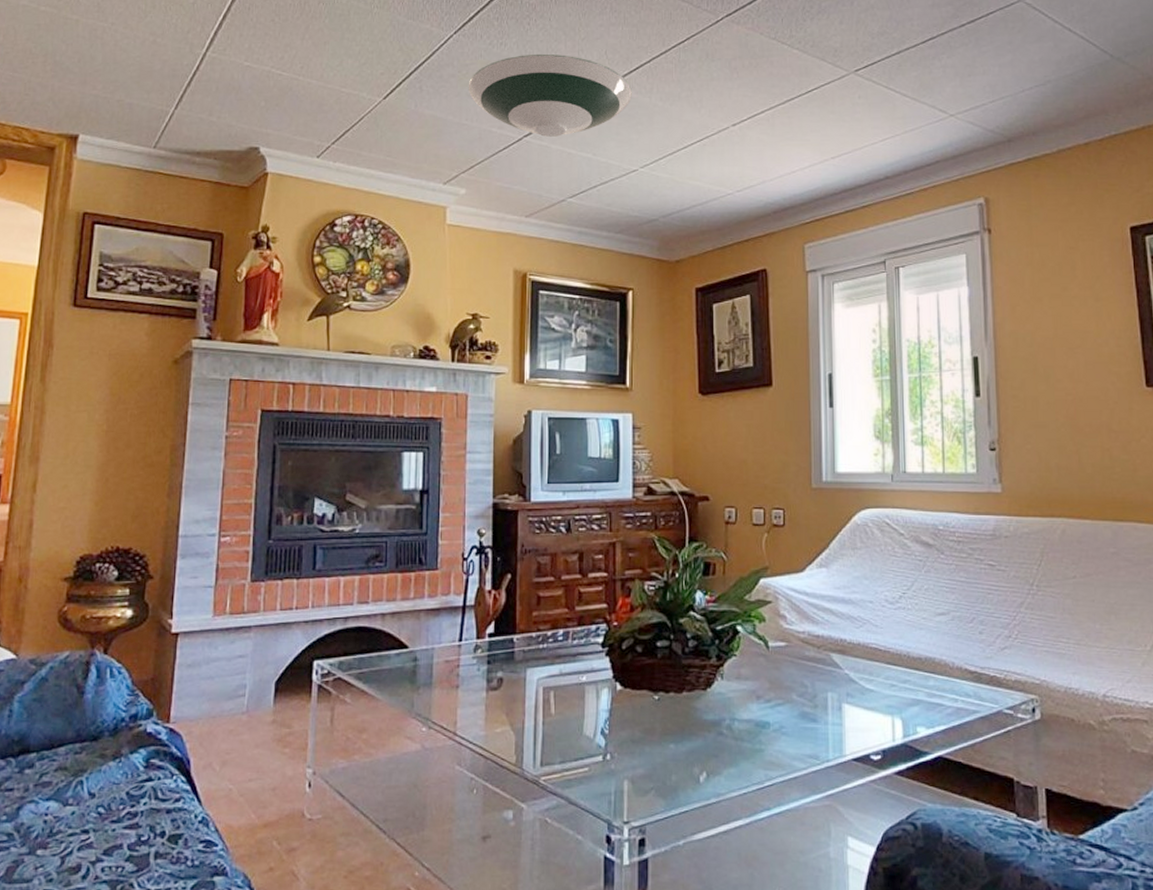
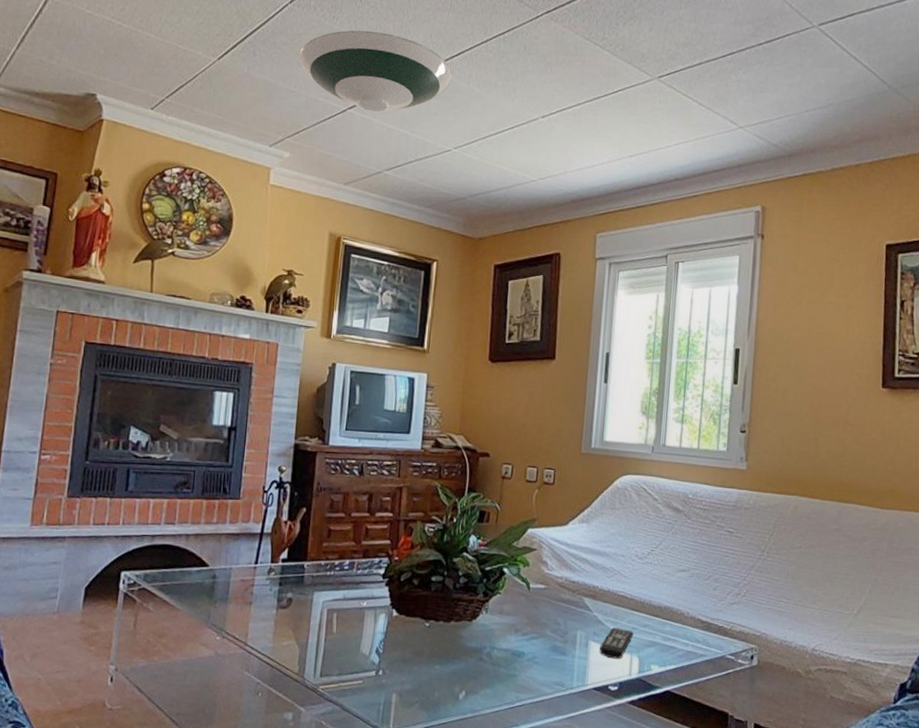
remote control: none [854,686,893,723] -> present [599,627,634,659]

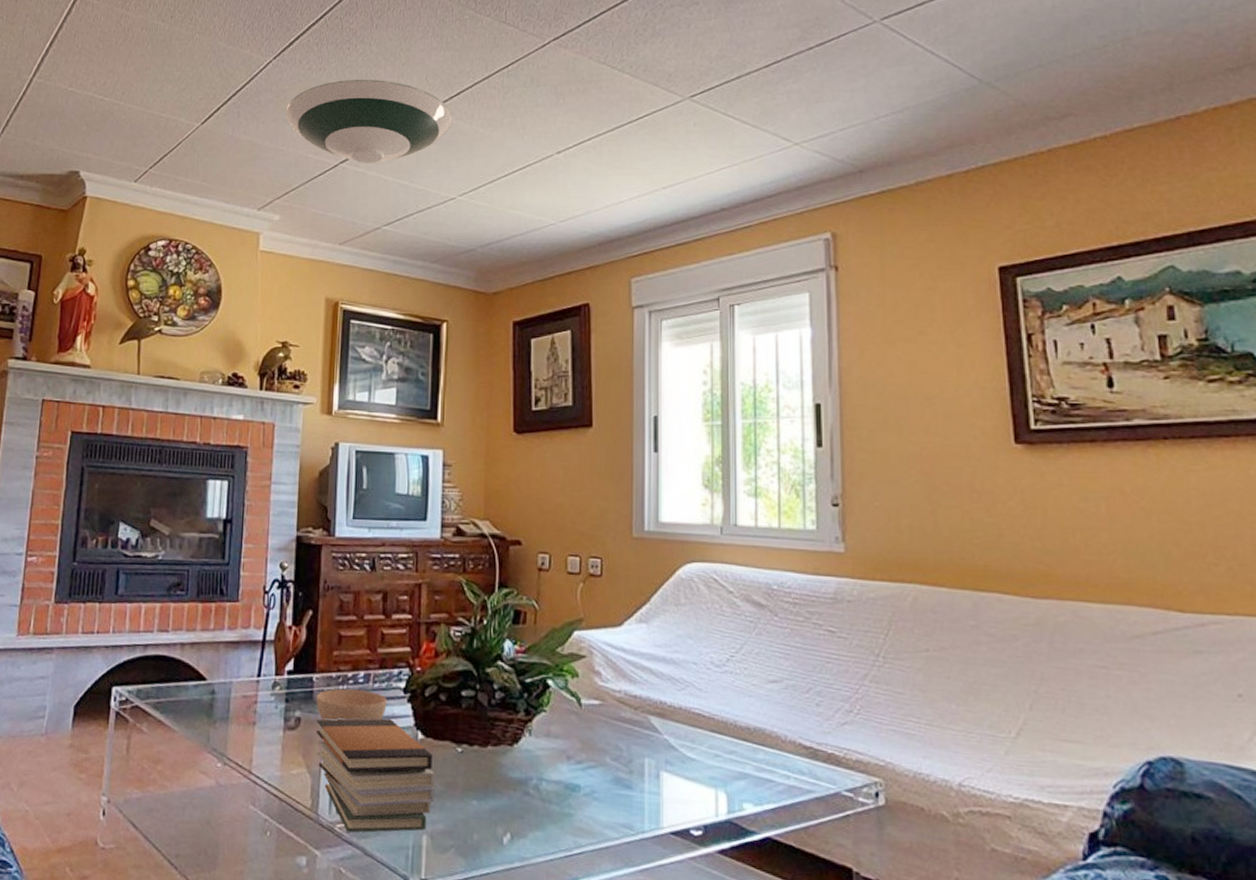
book stack: none [304,599,406,693] -> present [316,718,435,833]
bowl: none [306,574,368,602] -> present [316,688,387,722]
remote control: present [599,627,634,659] -> none [674,754,717,795]

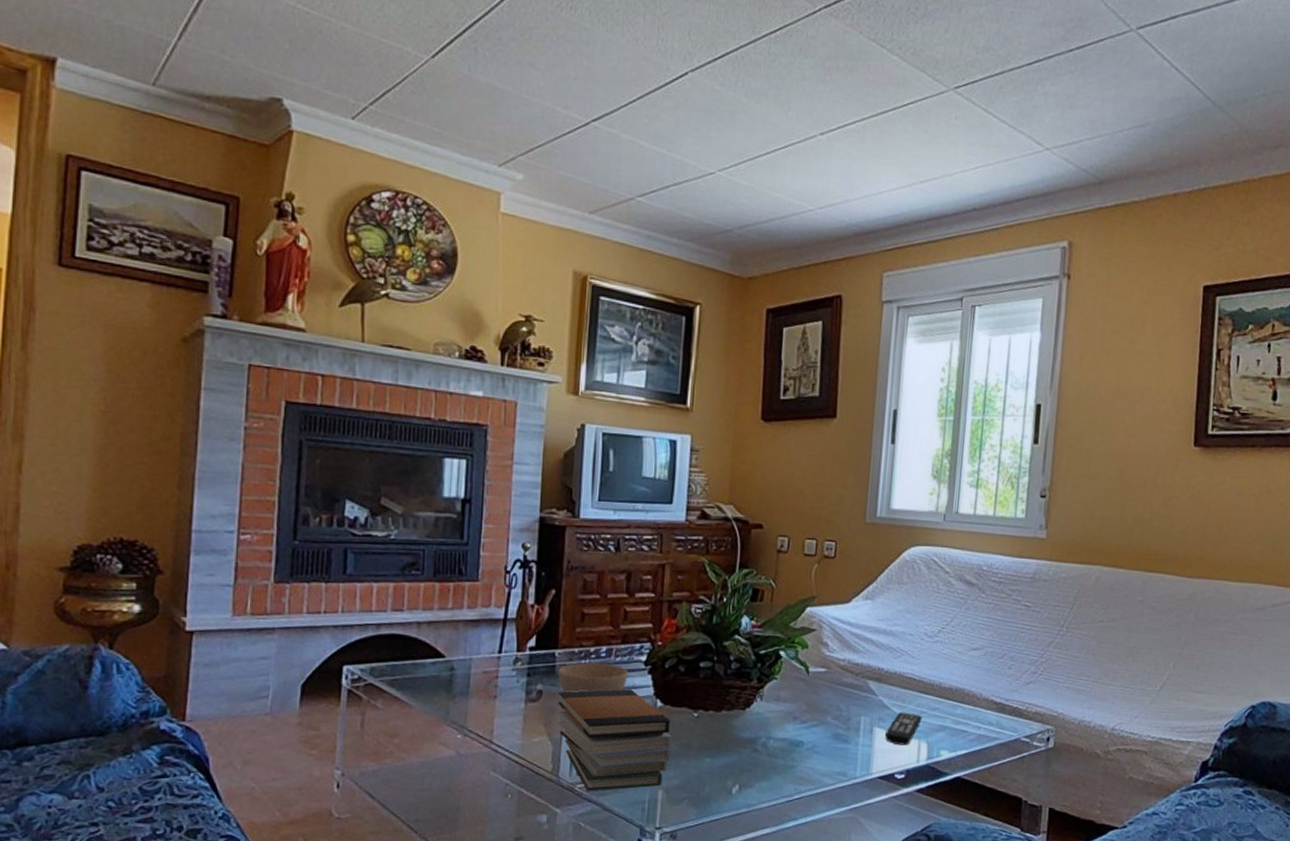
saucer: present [285,79,452,163] -> none [530,24,715,125]
remote control: none [674,754,717,795] -> present [884,712,922,746]

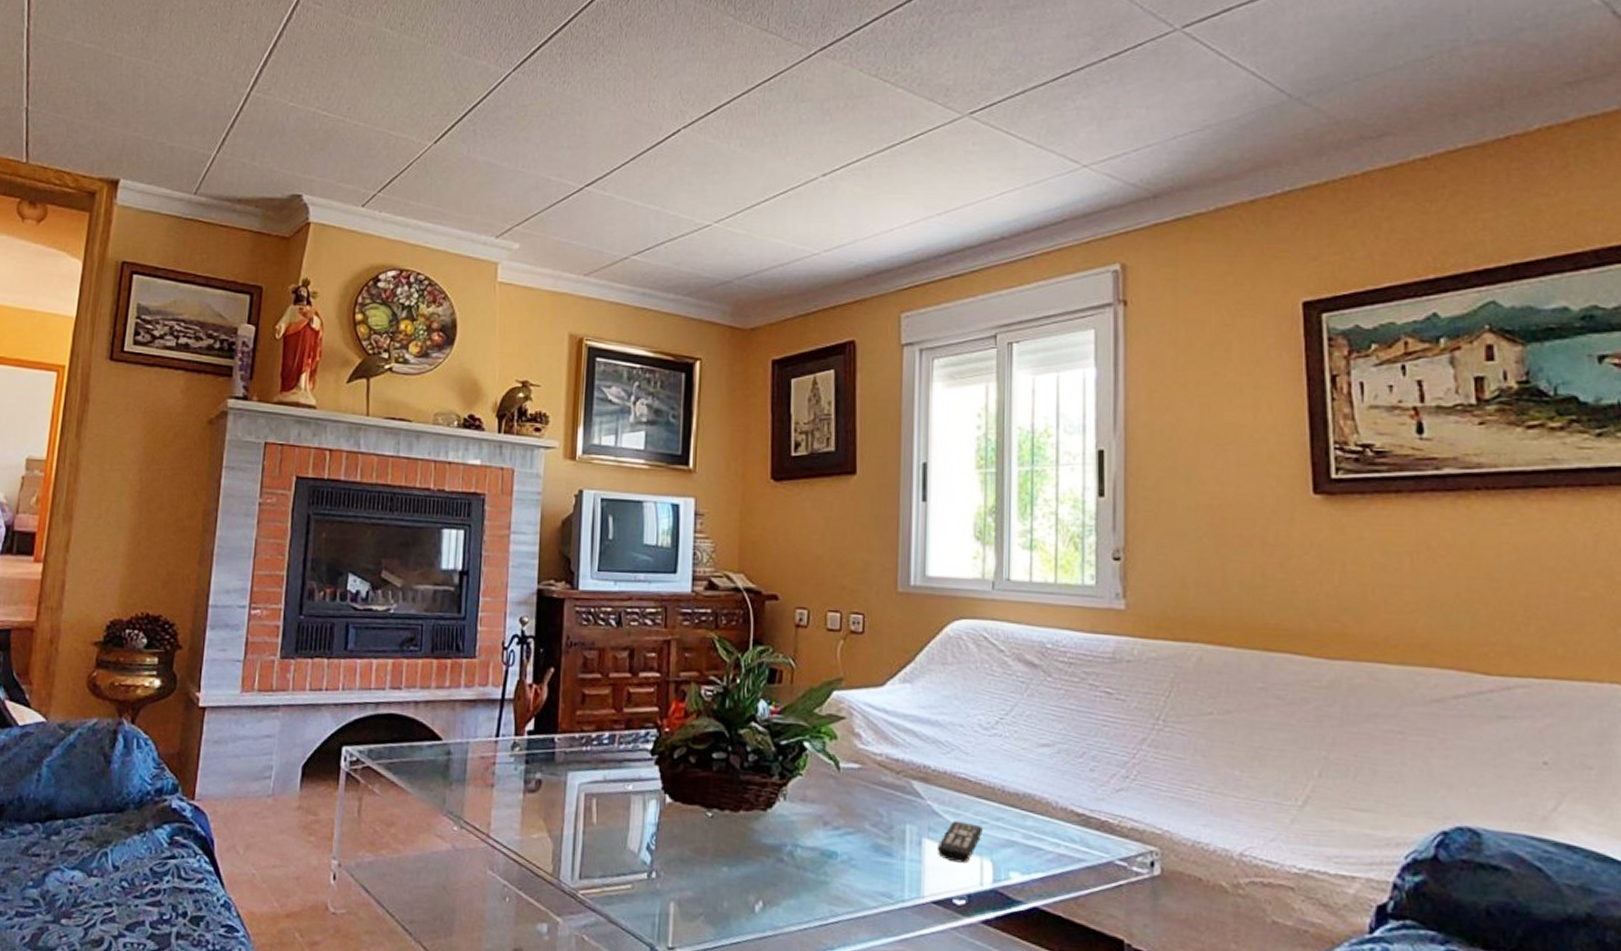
book stack: present [557,689,672,791] -> none [557,781,683,899]
bowl: present [558,663,629,693] -> none [558,750,633,784]

